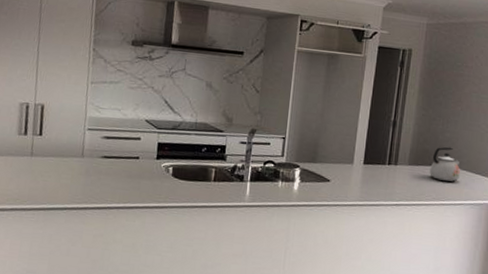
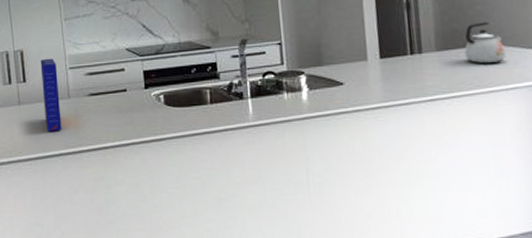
cereal box: none [55,116,76,186] -> present [40,58,62,131]

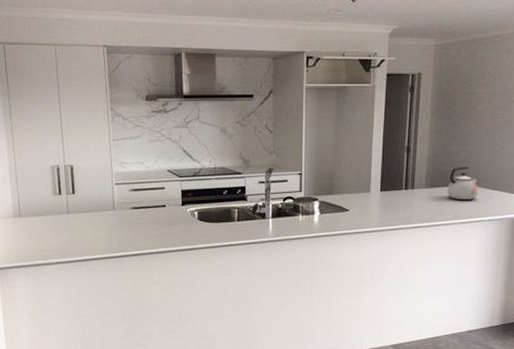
cereal box: present [40,58,62,131] -> none [89,174,106,238]

